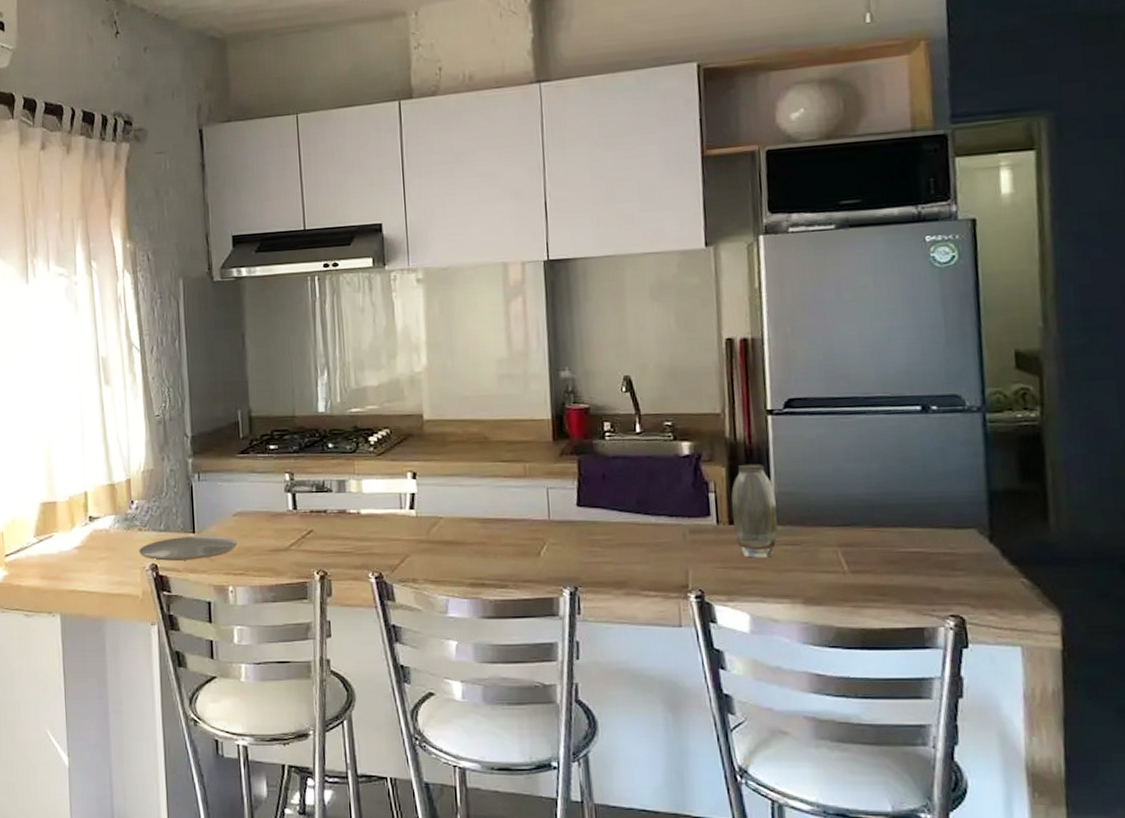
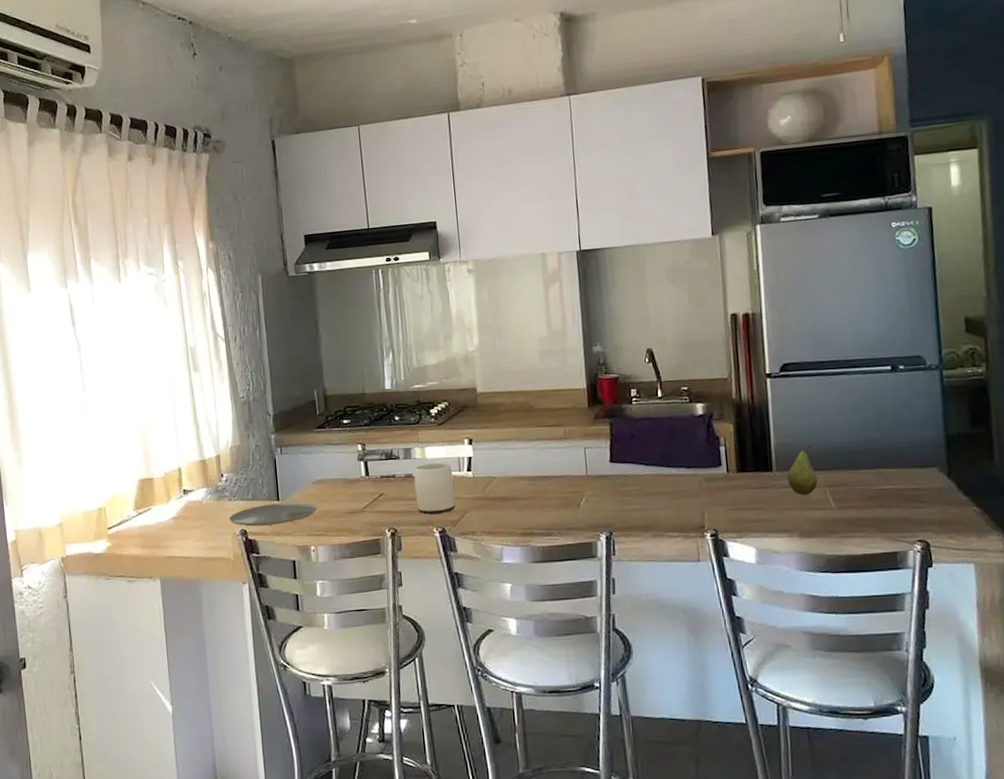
mug: none [348,497,395,556] -> present [414,462,456,514]
vase: present [730,464,777,558] -> none [738,420,777,500]
fruit: none [790,496,828,555] -> present [787,445,818,496]

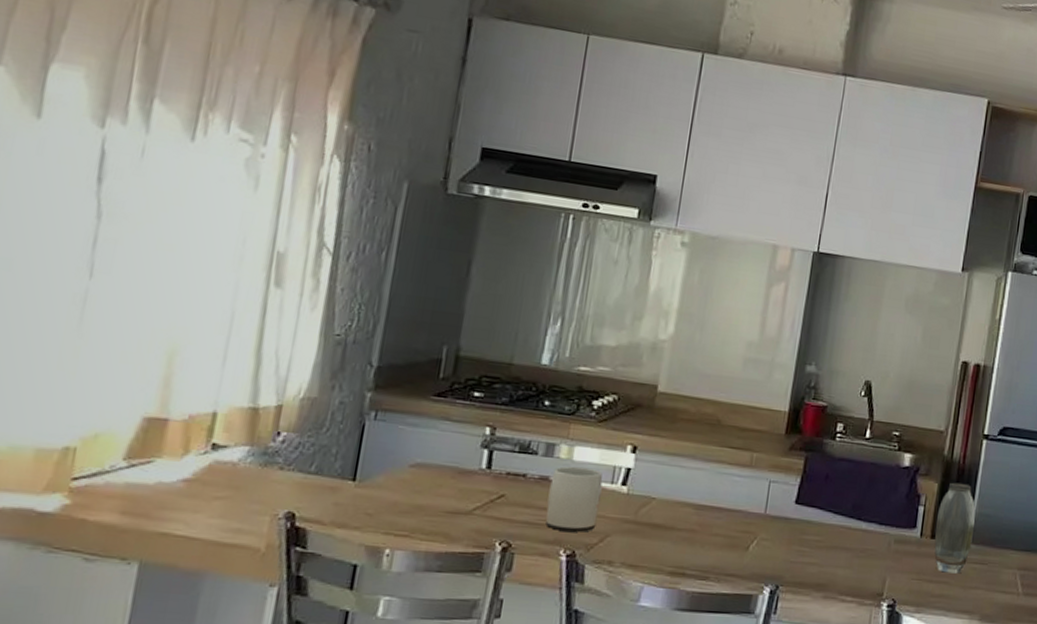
plate: present [228,502,318,527] -> none [272,483,409,514]
vase: none [738,420,777,500] -> present [934,482,976,574]
fruit: present [787,445,818,496] -> none [980,521,1012,576]

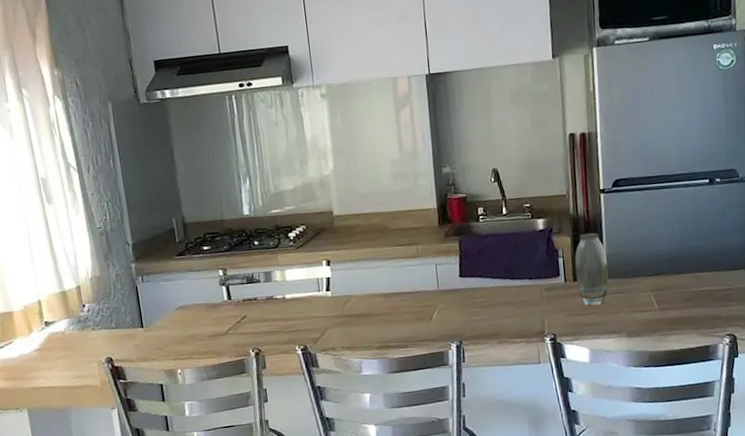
mug: present [545,466,603,532] -> none [275,283,316,333]

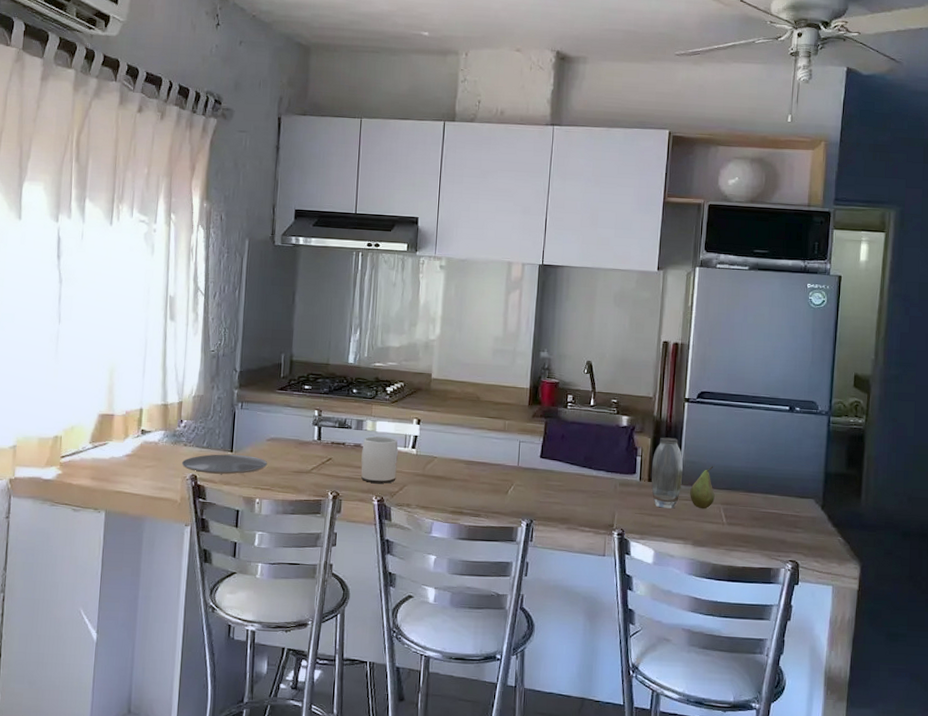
plate: none [93,328,182,354] -> present [181,454,268,475]
mug: none [275,283,316,333] -> present [360,436,399,484]
fruit: none [617,254,644,300] -> present [690,466,715,509]

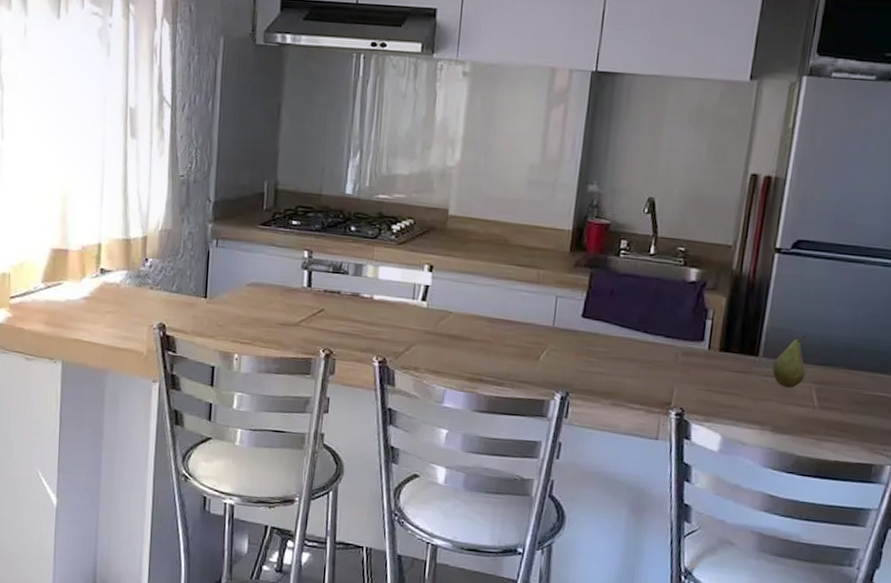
plate: present [181,454,268,475] -> none [147,300,248,325]
mug: present [360,436,399,484] -> none [359,284,406,342]
vase: present [651,437,684,509] -> none [723,296,767,386]

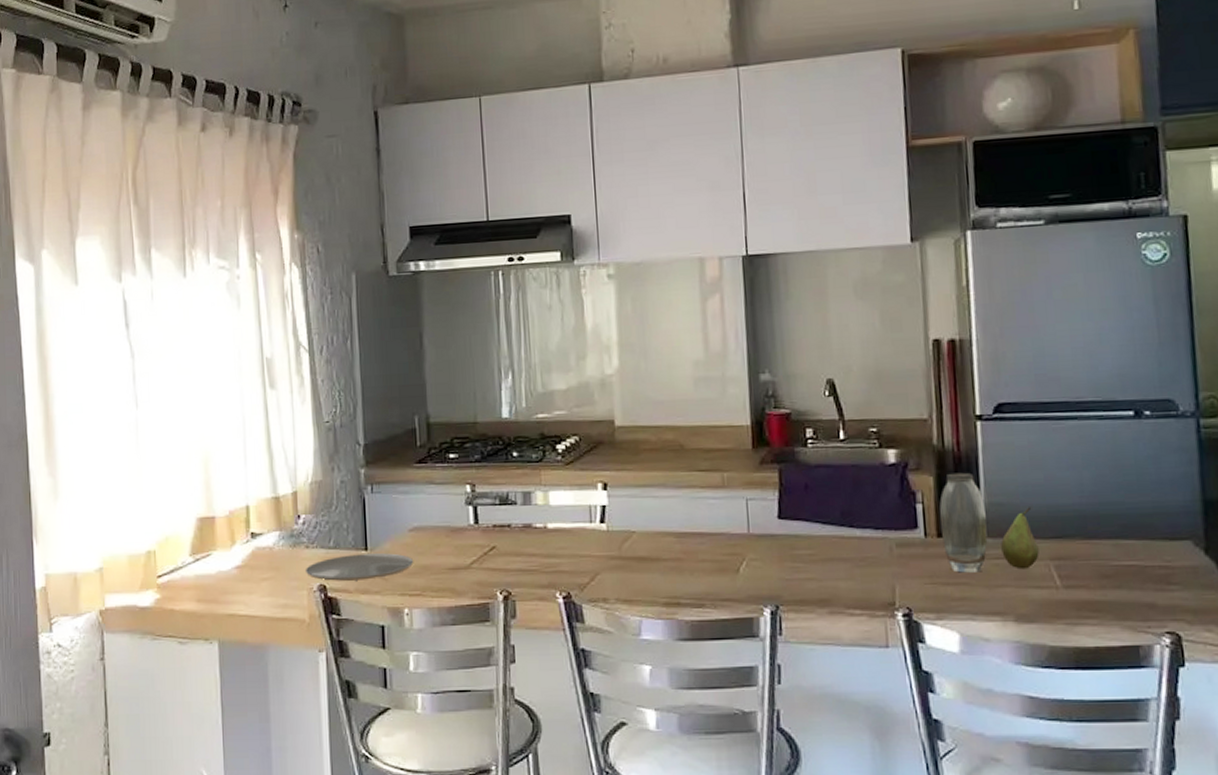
plate: none [147,300,248,325] -> present [305,553,414,581]
vase: none [723,296,767,386] -> present [939,472,988,573]

